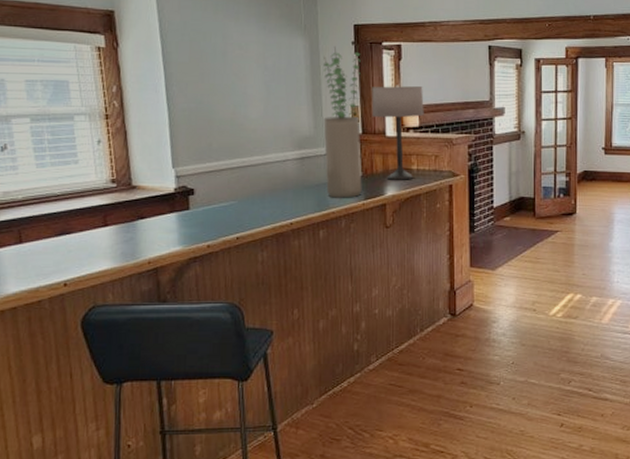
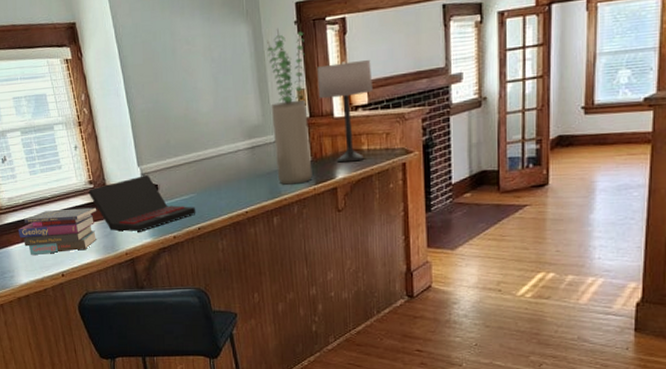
books: none [11,208,118,260] -> present [18,207,97,255]
laptop: none [109,177,236,239] -> present [88,174,196,232]

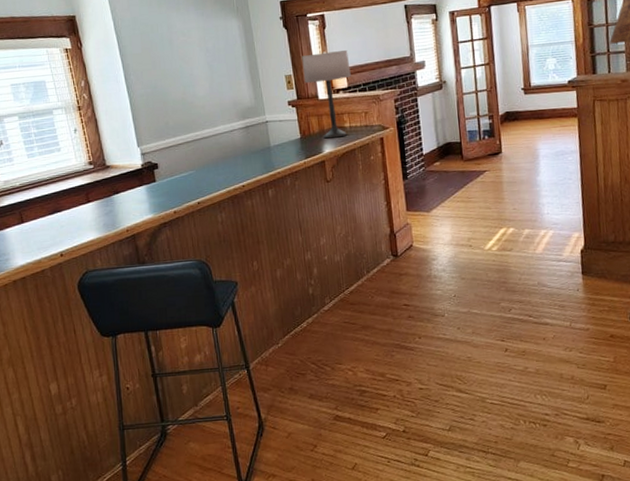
books: present [18,207,97,255] -> none [14,187,98,236]
laptop: present [88,174,196,232] -> none [88,154,196,210]
vase: present [267,23,313,185] -> none [256,19,302,160]

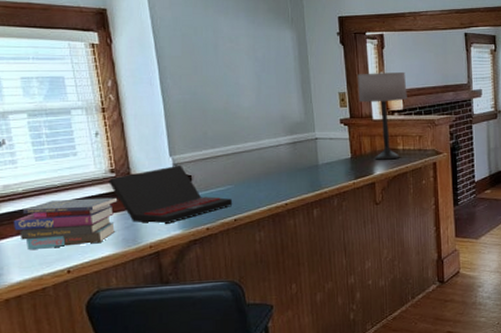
books: none [14,187,98,236] -> present [13,197,118,249]
laptop: none [88,154,196,210] -> present [109,164,233,224]

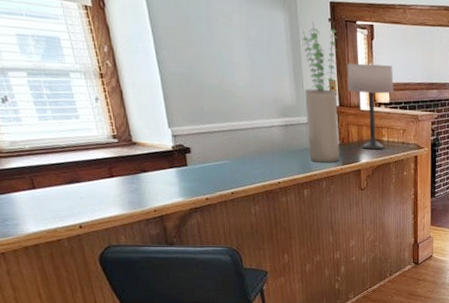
books: present [13,197,118,249] -> none [23,160,122,204]
laptop: present [109,164,233,224] -> none [112,136,230,191]
vase: none [311,35,352,179] -> present [303,22,340,163]

